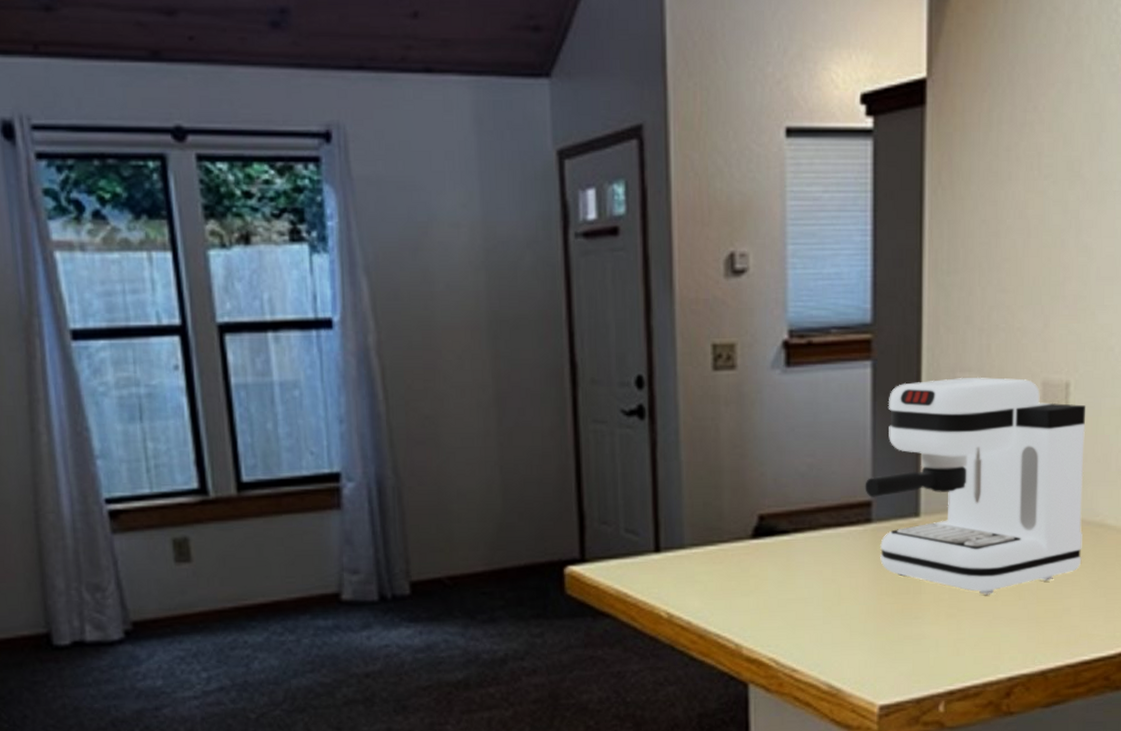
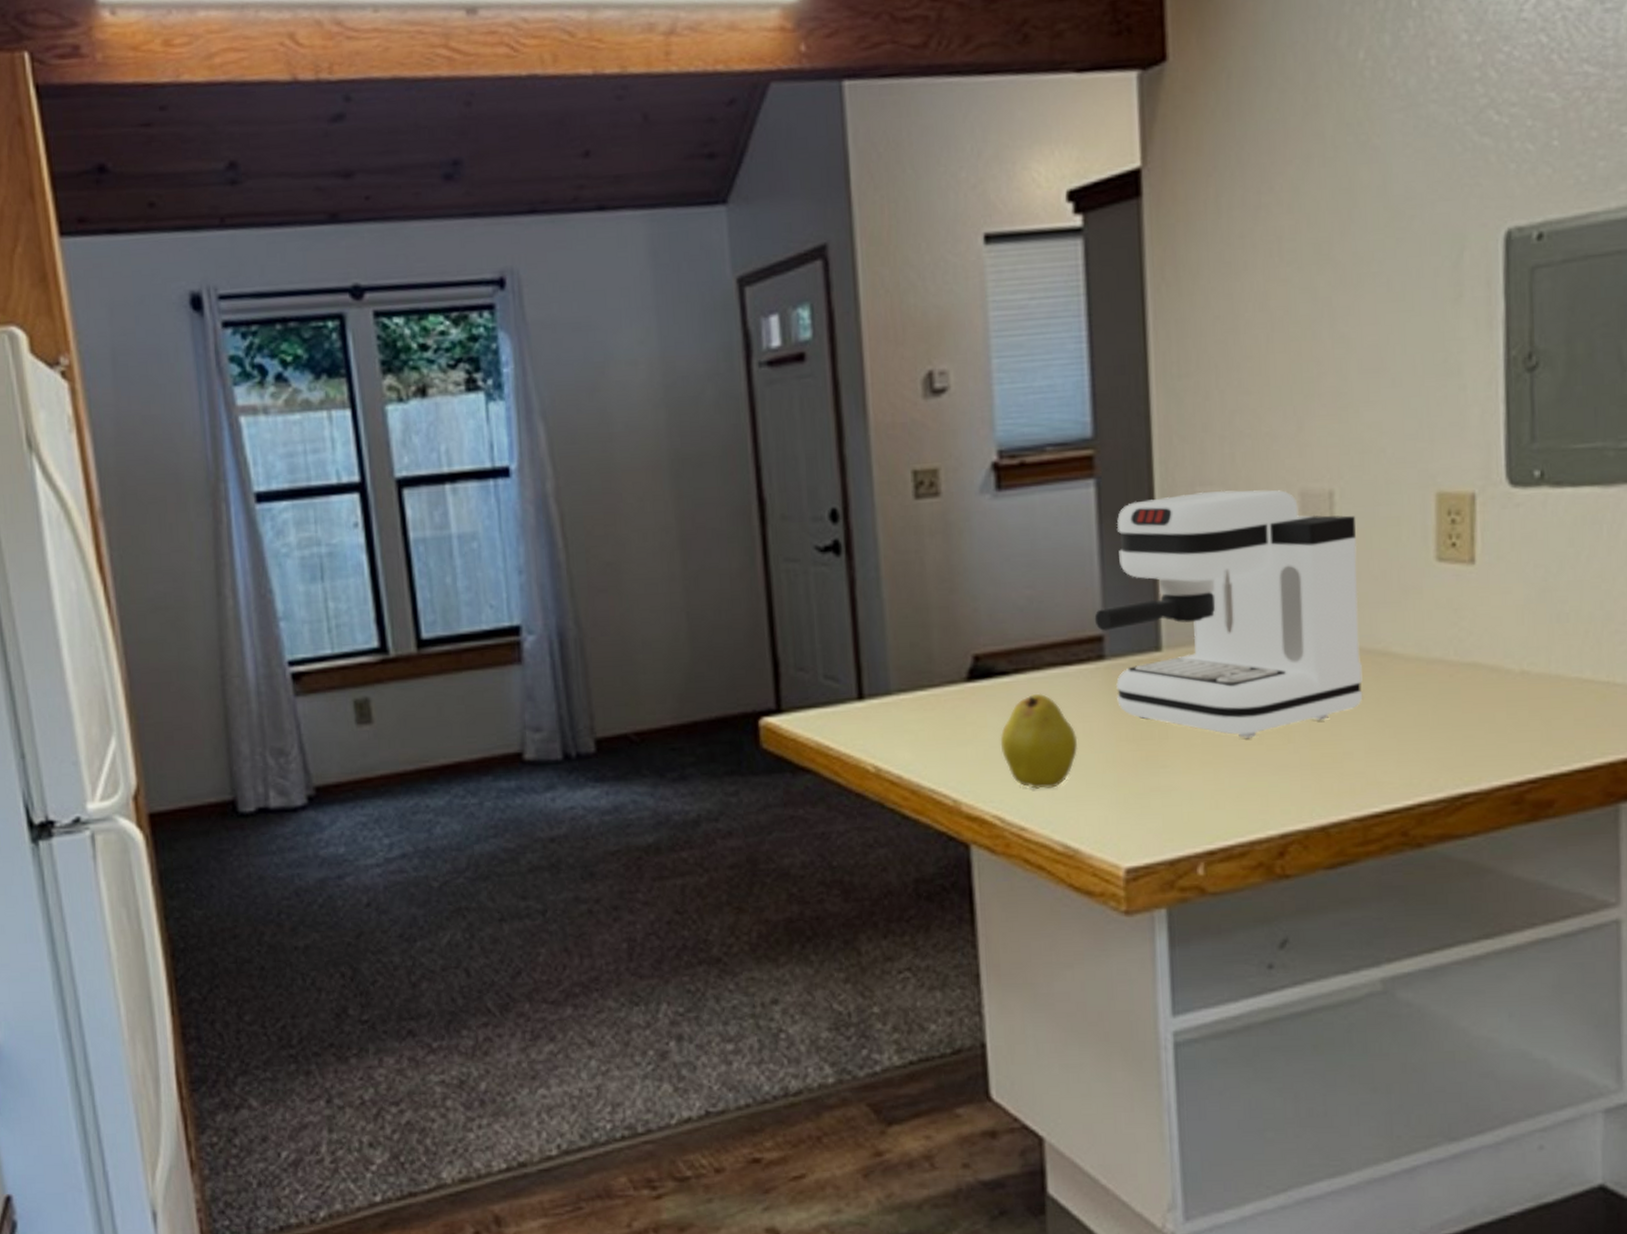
fruit: none [778,551,845,635] -> present [1000,693,1078,789]

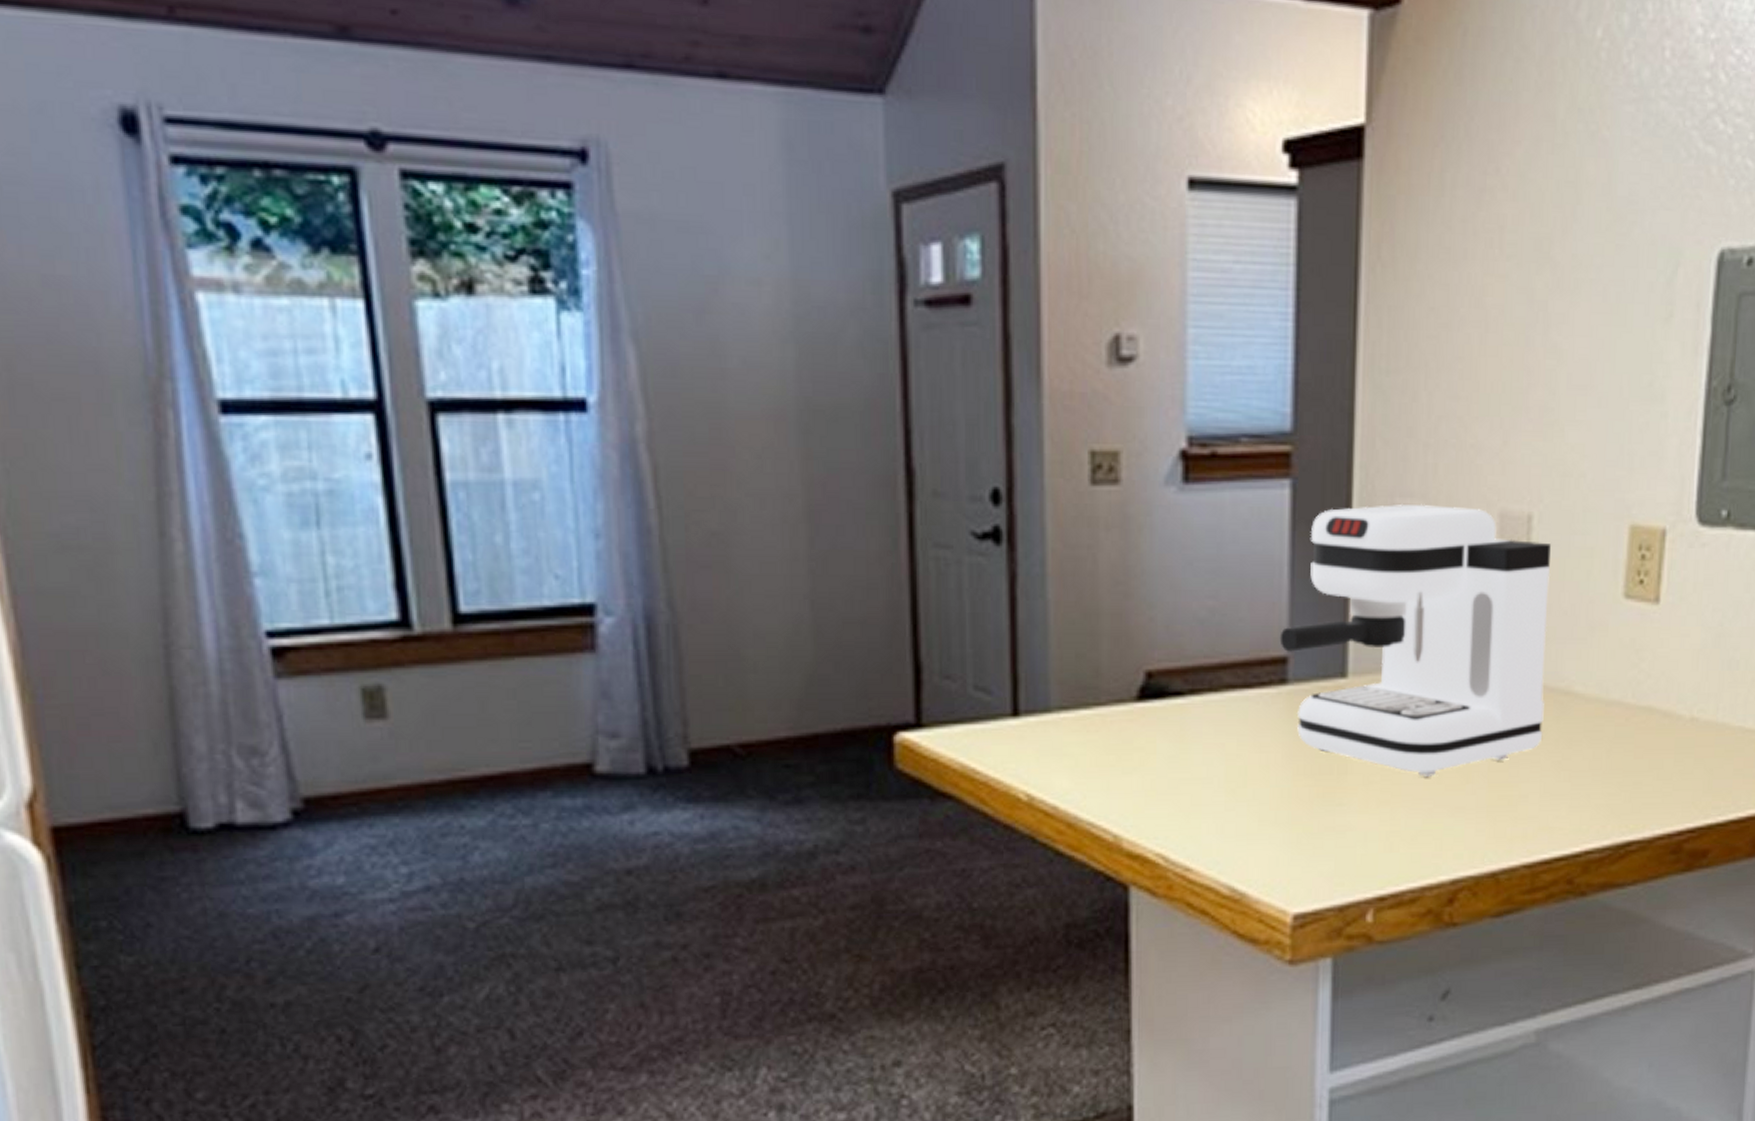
fruit: present [1000,693,1078,789] -> none [1169,718,1253,825]

